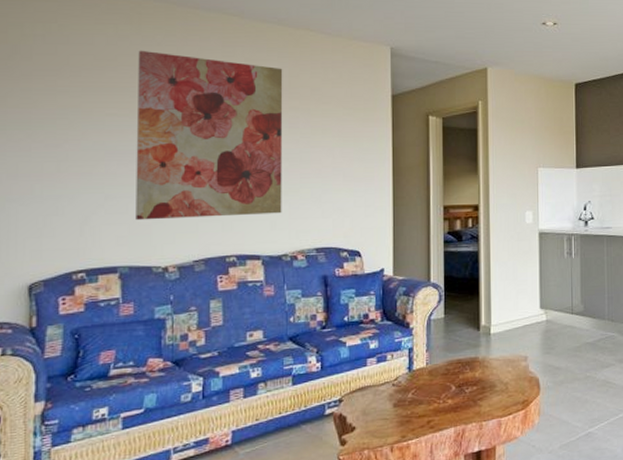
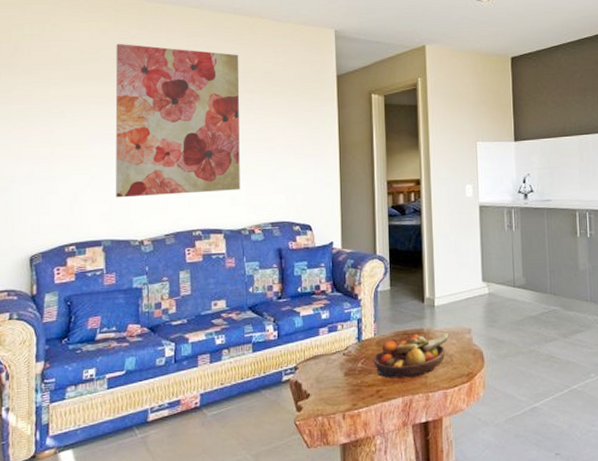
fruit bowl: none [425,360,506,409] -> present [373,332,450,379]

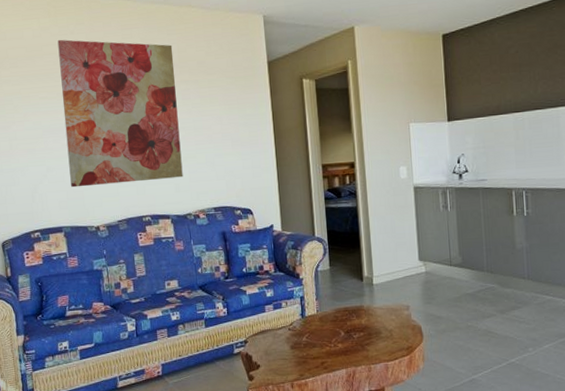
fruit bowl: present [373,332,450,379] -> none [317,309,389,352]

